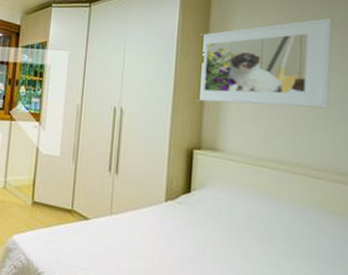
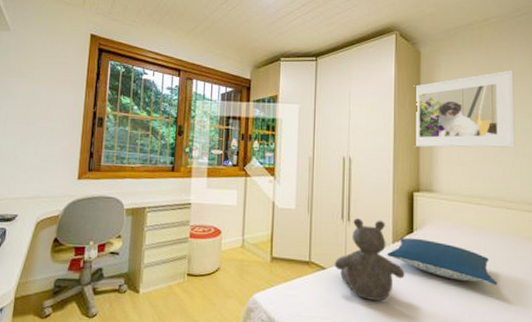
teddy bear: none [98,171,178,260] -> present [334,218,405,301]
pillow: none [158,197,294,262] -> present [387,237,498,286]

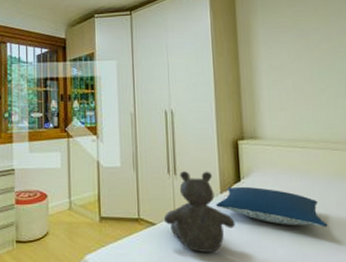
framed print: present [413,70,515,148] -> none [230,10,336,95]

